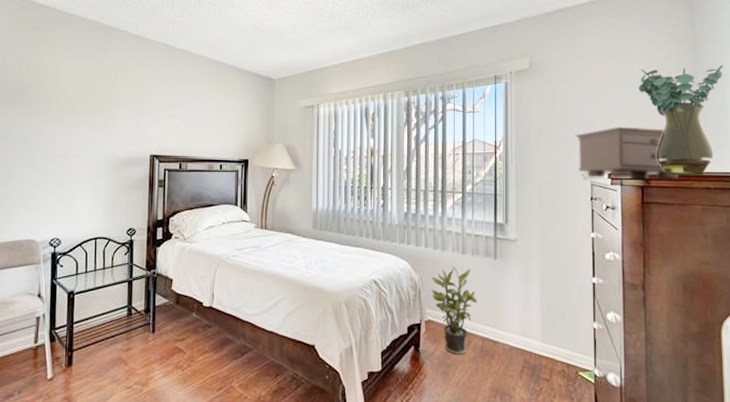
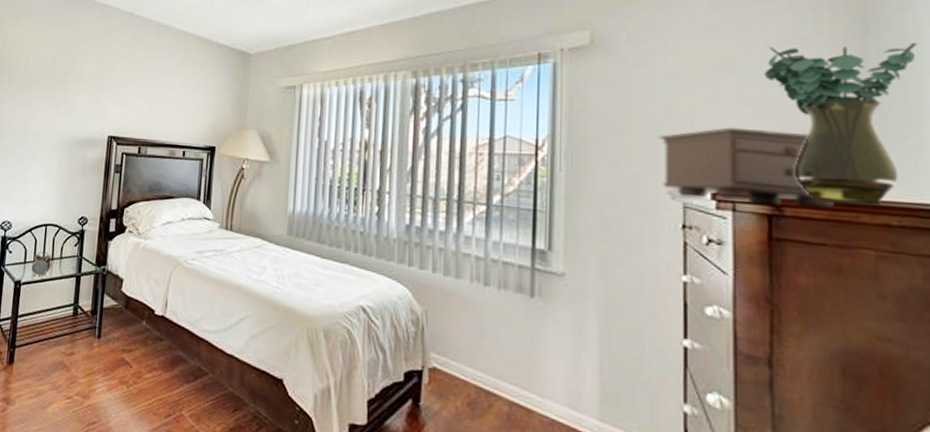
alarm clock: none [83,263,103,286] -> present [31,251,52,276]
potted plant: present [431,264,477,355] -> none [438,298,503,421]

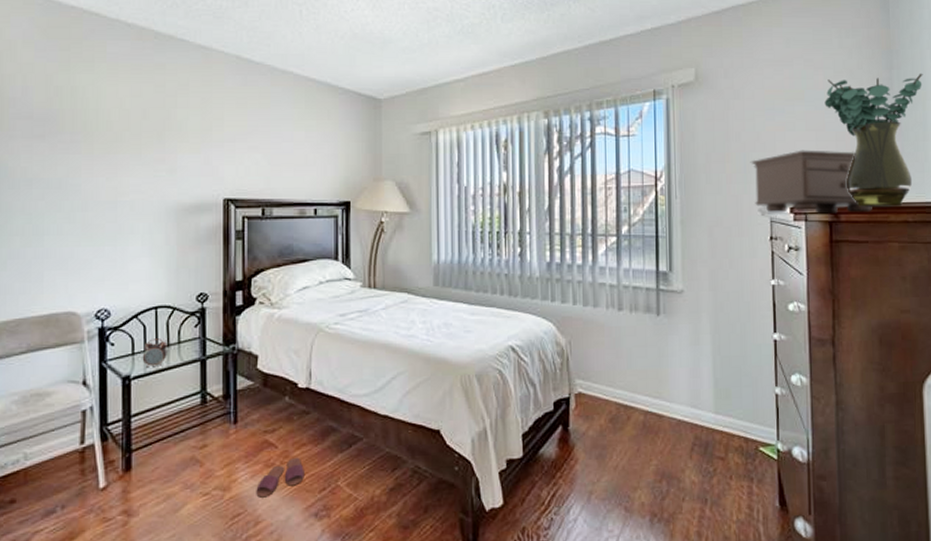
slippers: none [110,379,154,412] -> present [256,457,304,498]

